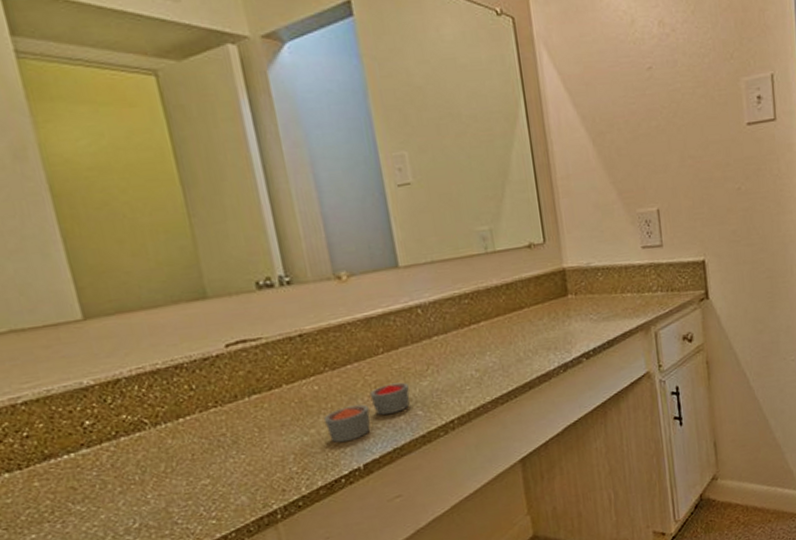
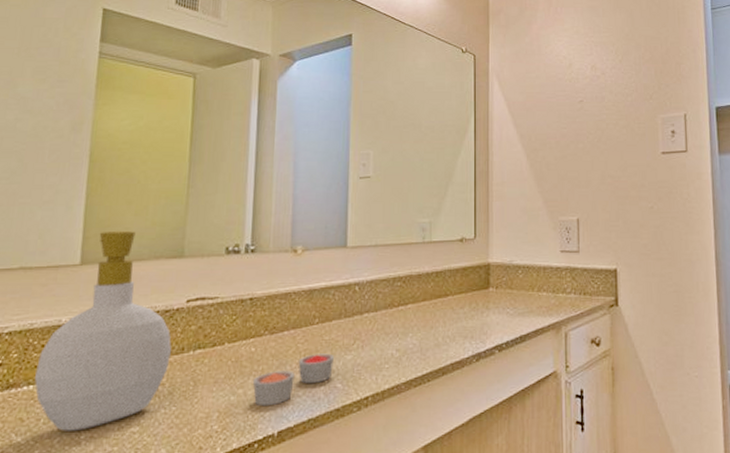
soap bottle: none [69,275,225,494] -> present [35,230,172,431]

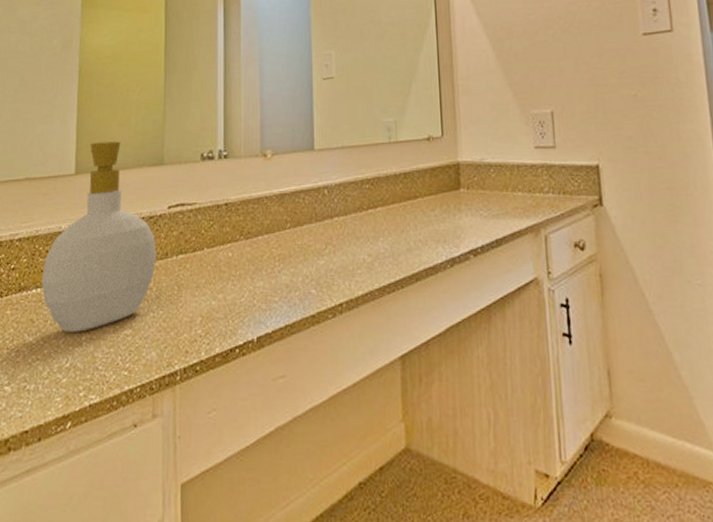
candle: present [253,353,334,407] -> none [232,258,307,312]

